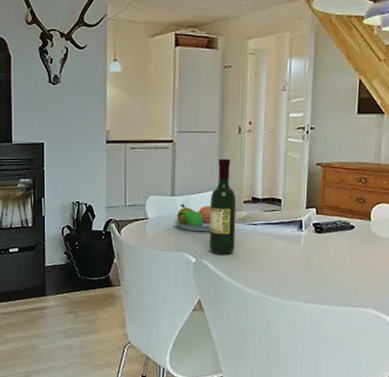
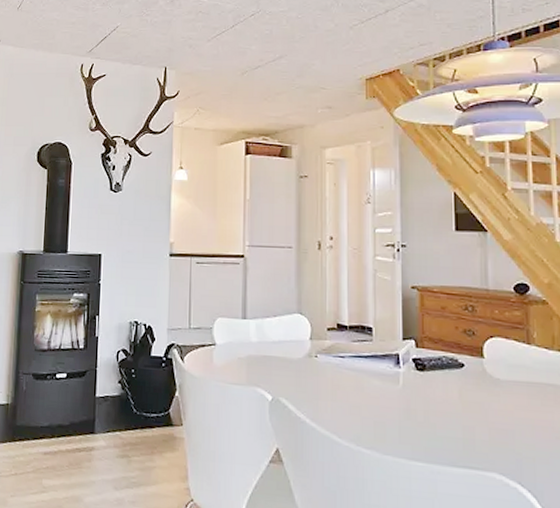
fruit bowl: present [173,204,212,232] -> none [245,328,290,364]
wine bottle: present [209,158,237,254] -> none [288,277,319,393]

